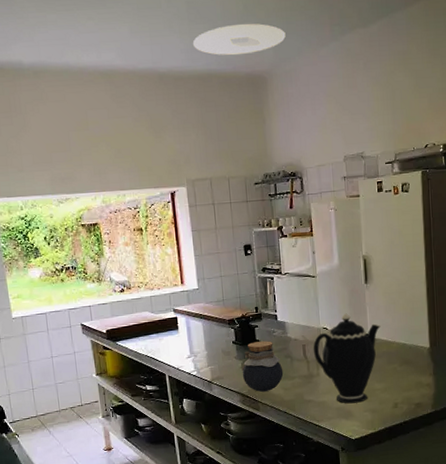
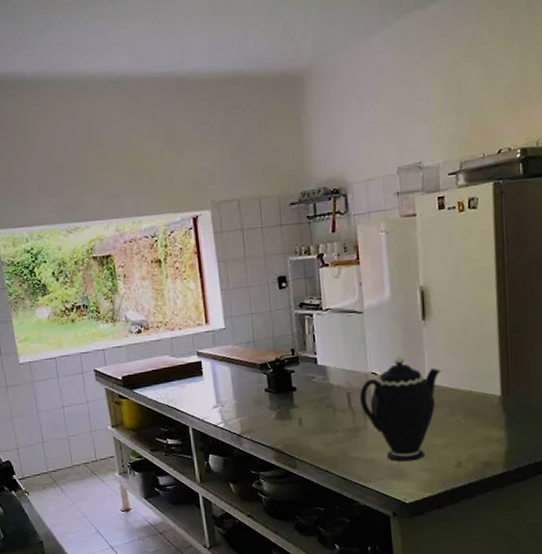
ceiling light: present [192,23,286,56] -> none [216,11,327,53]
jar: present [241,341,284,392] -> none [275,388,325,447]

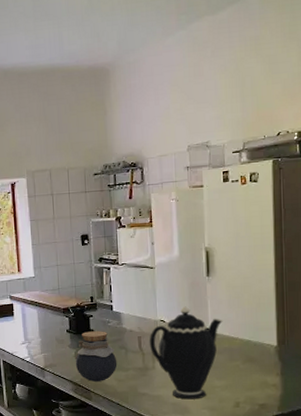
jar: none [275,388,325,447] -> present [75,331,118,382]

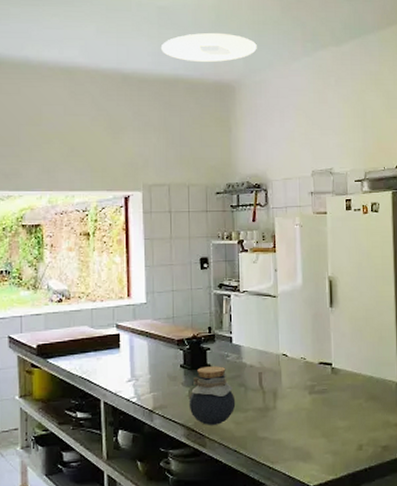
ceiling light: none [37,17,130,50] -> present [160,32,257,63]
teapot: present [149,306,223,400] -> none [270,339,346,443]

